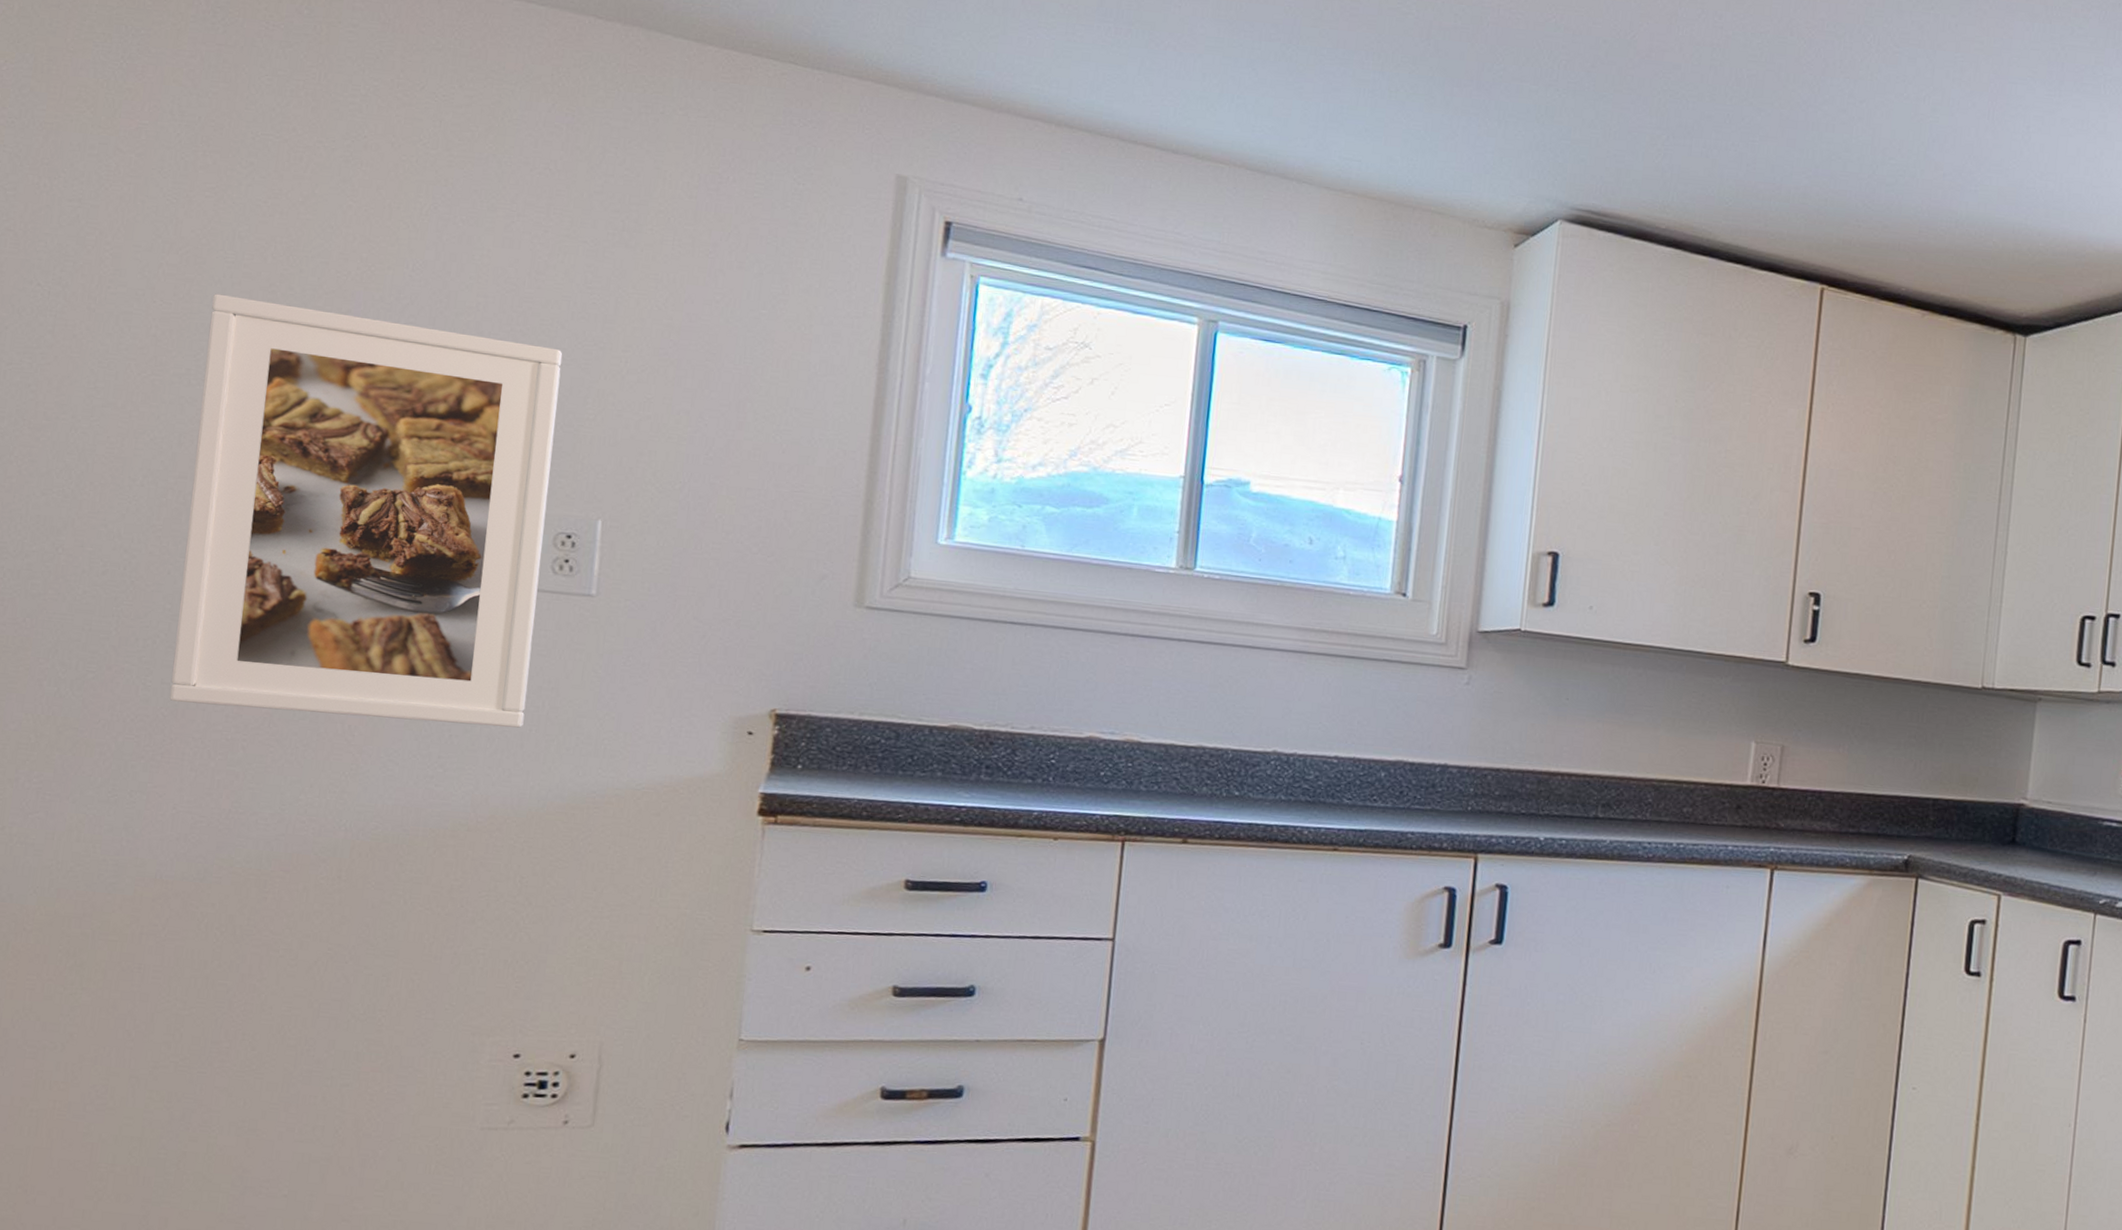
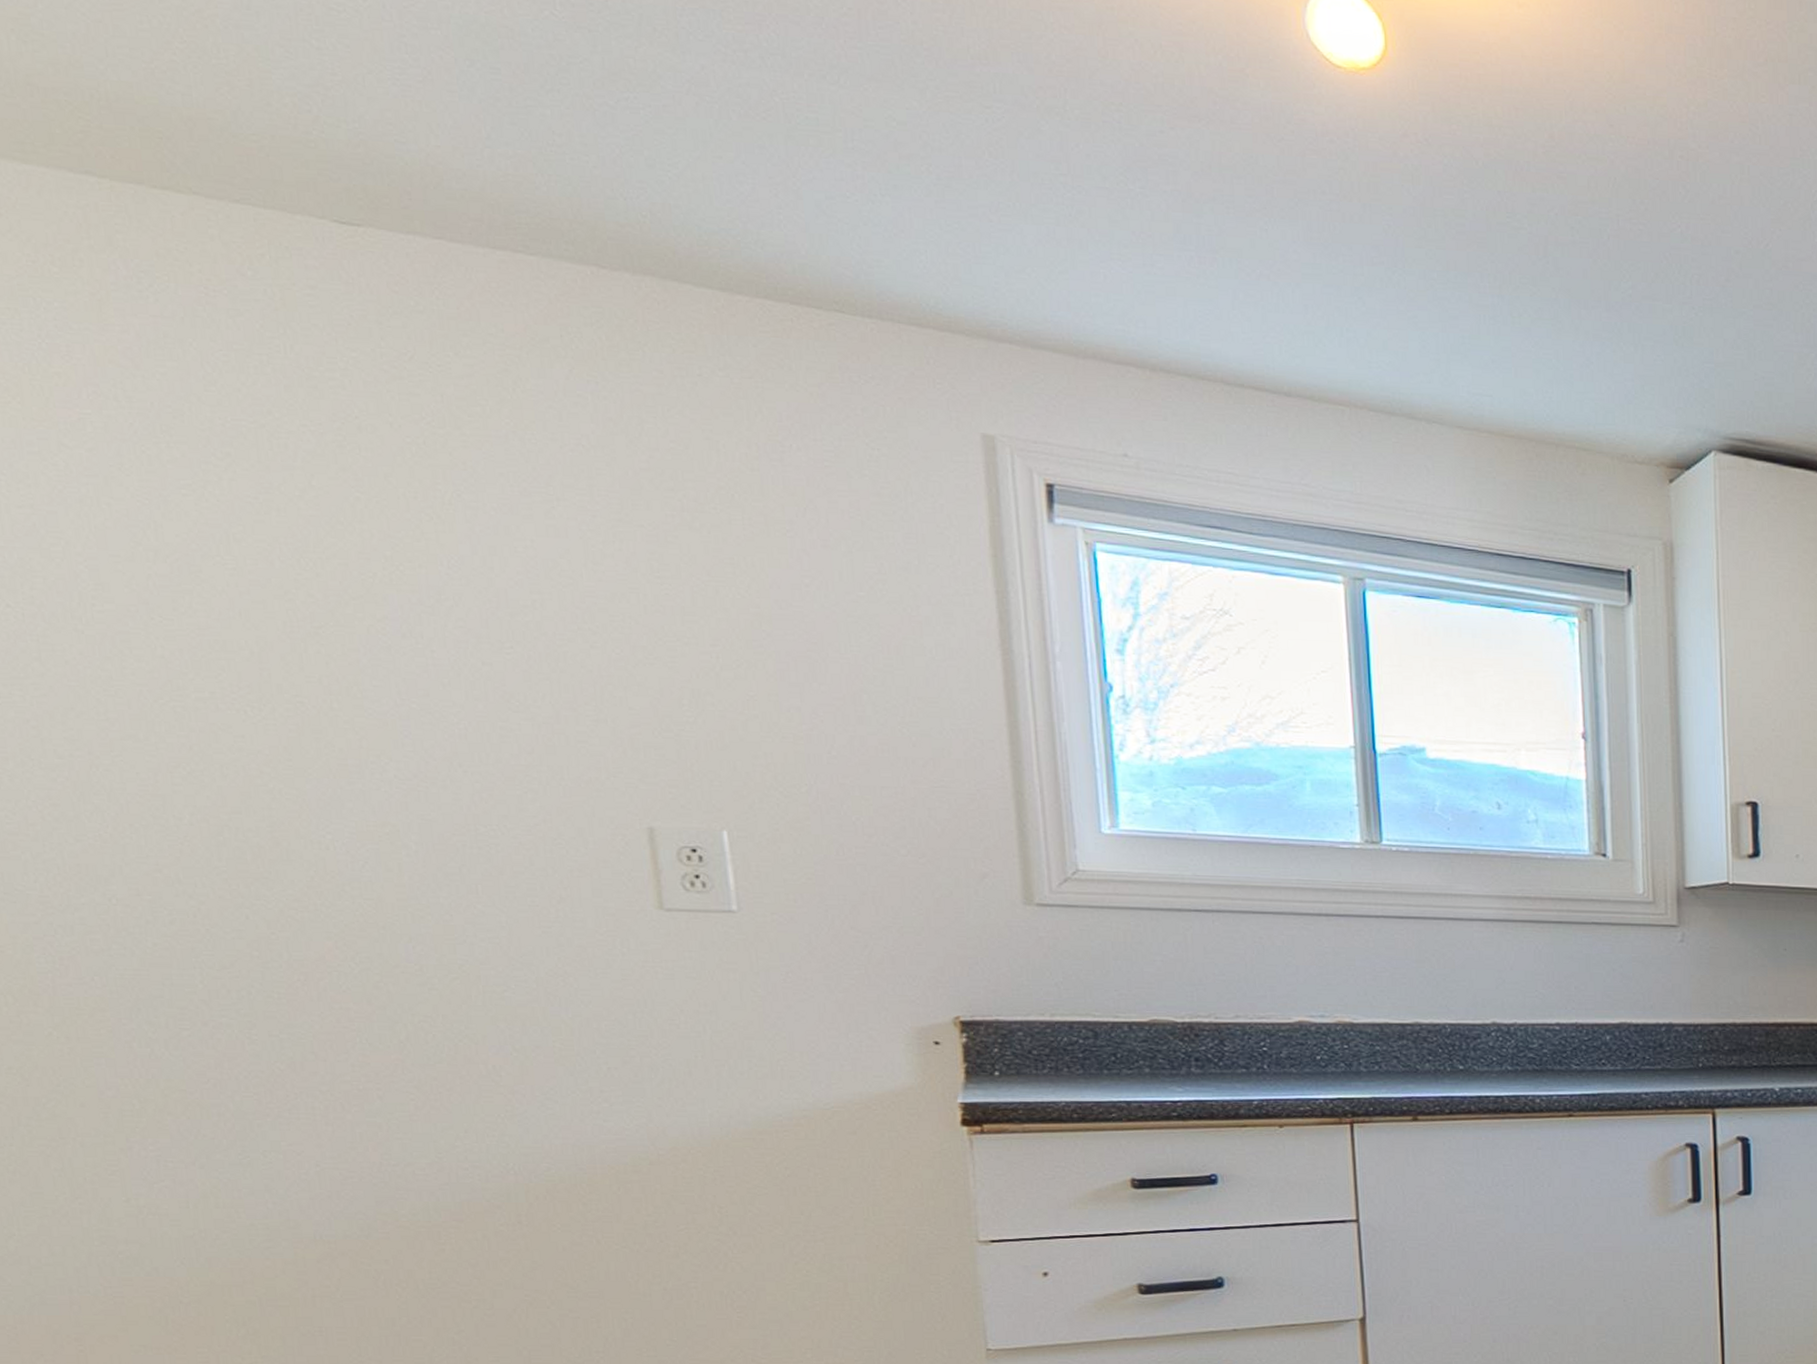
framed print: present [169,293,563,728] -> none [221,605,687,1056]

